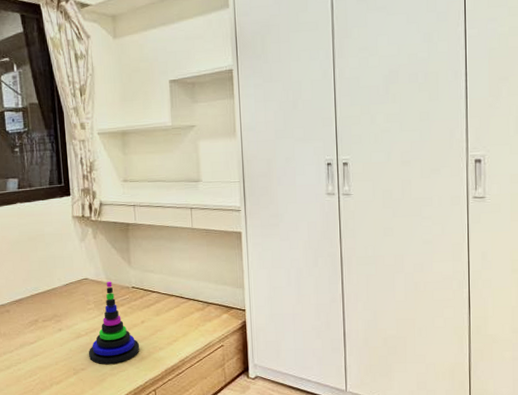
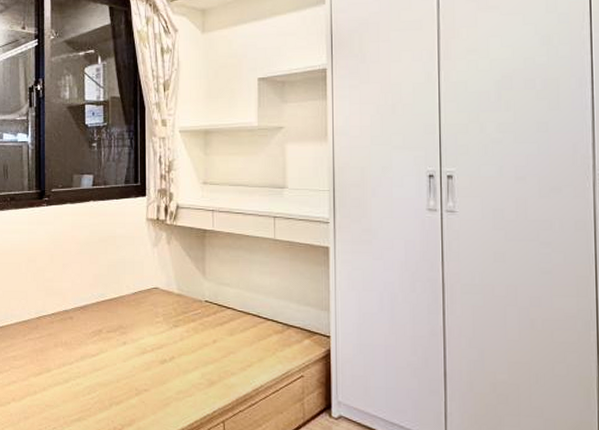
stacking toy: present [89,281,140,365] -> none [154,292,210,388]

